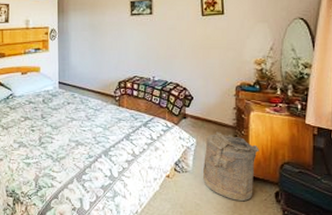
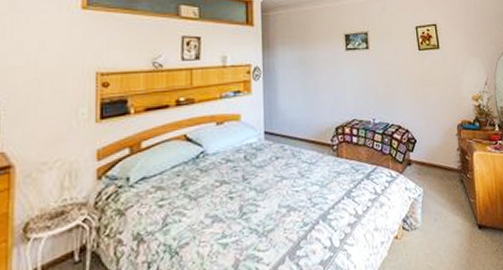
laundry hamper: present [202,131,259,201] -> none [432,177,486,256]

